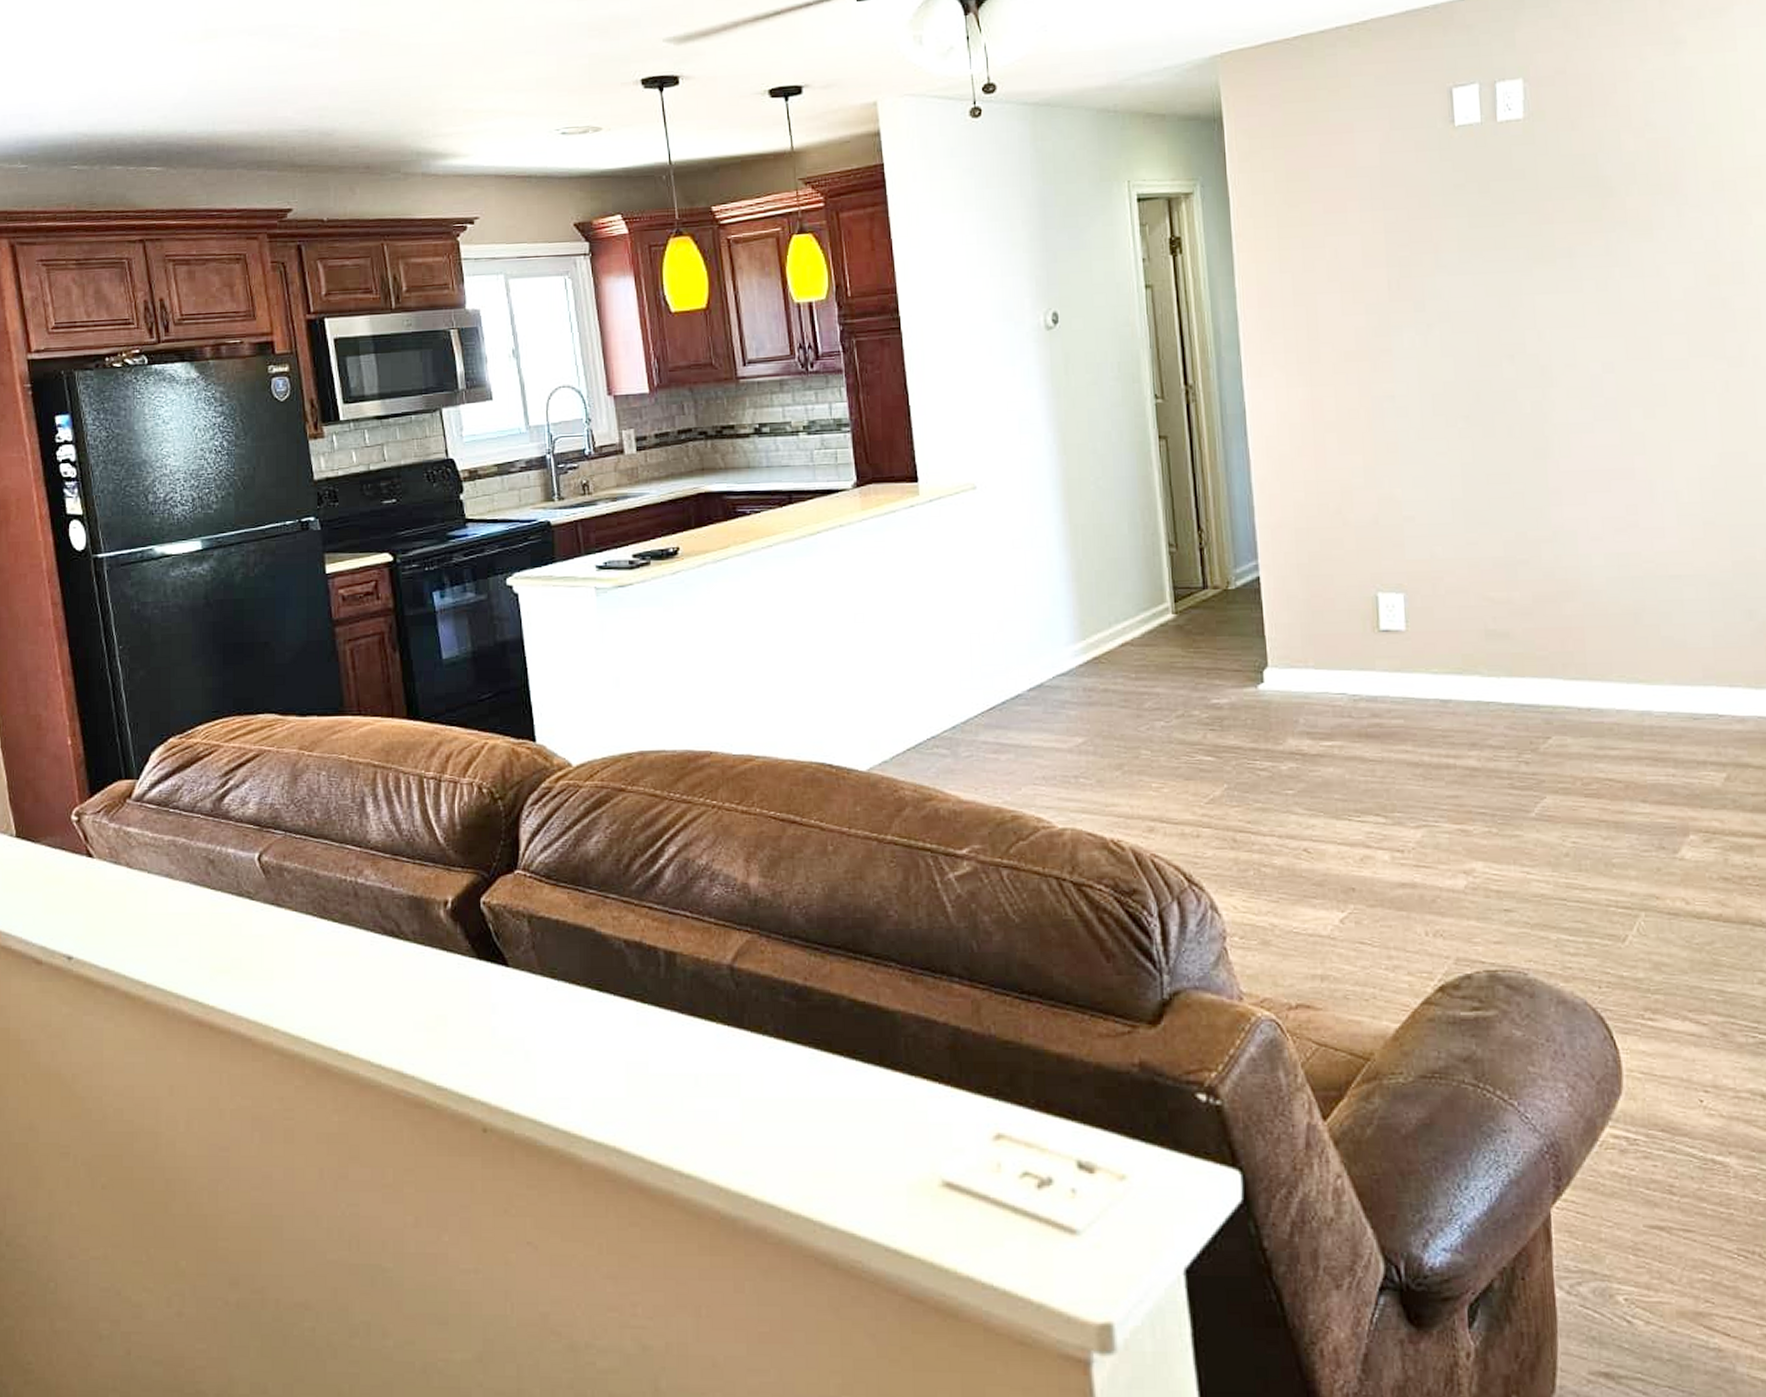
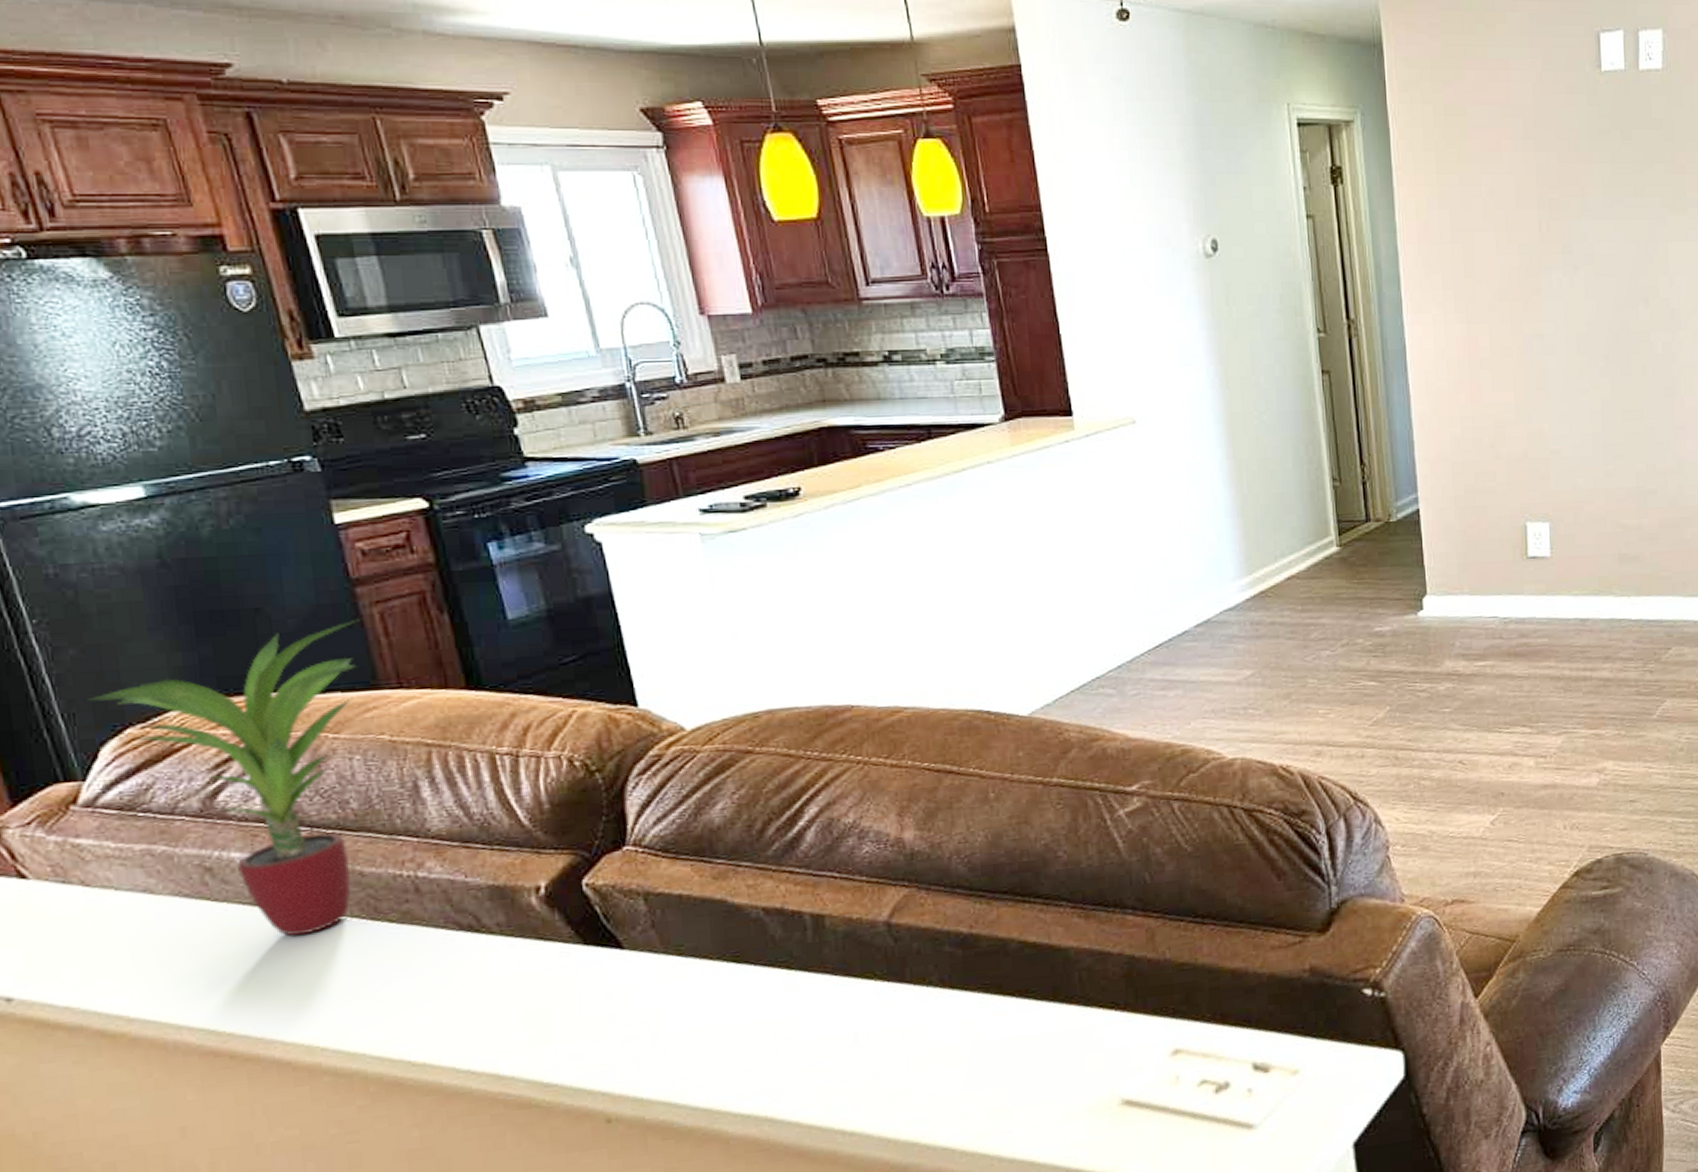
potted plant: none [147,654,336,926] -> present [87,618,360,937]

